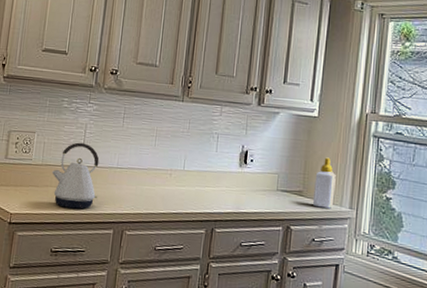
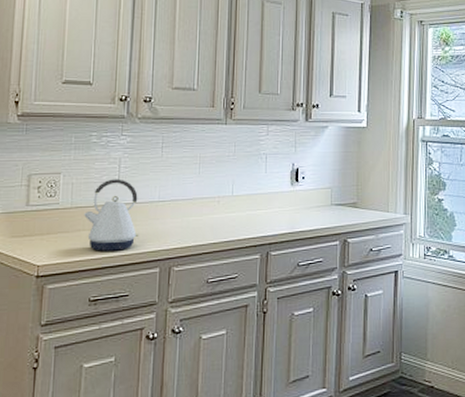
soap bottle: present [313,157,336,209] -> none [368,166,389,217]

